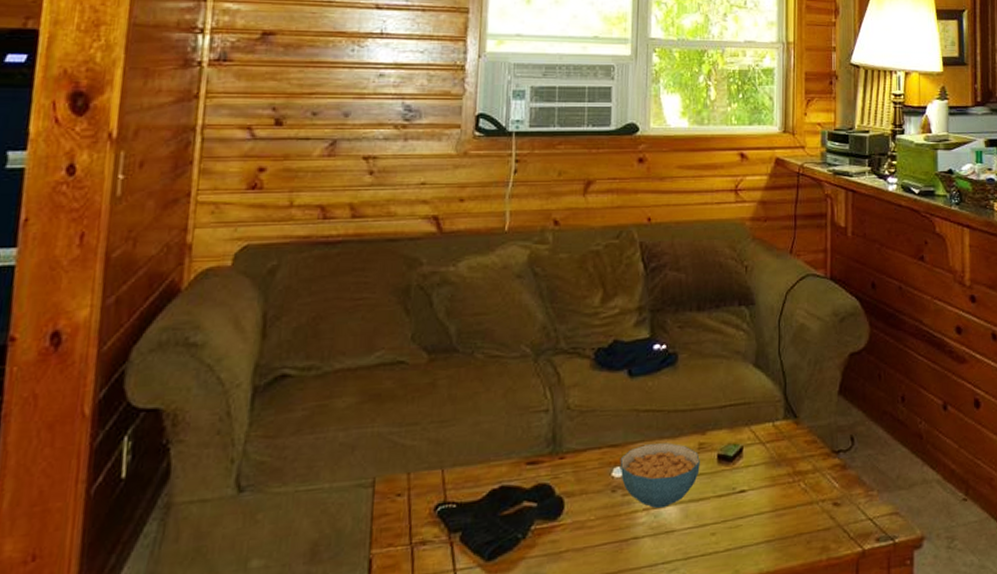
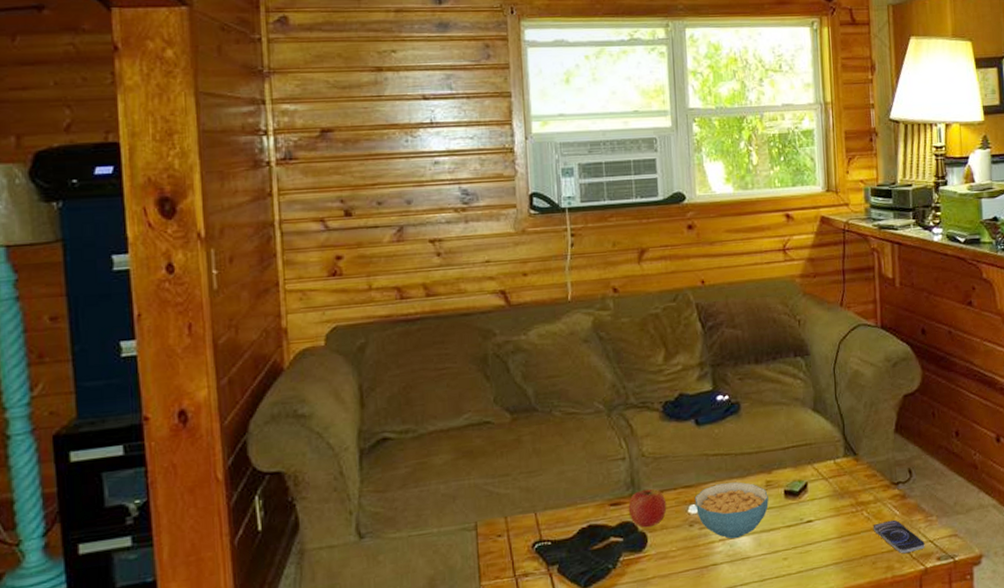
fruit: none [546,446,589,492] -> present [628,488,667,528]
smartphone: none [810,492,864,533] -> present [873,519,925,554]

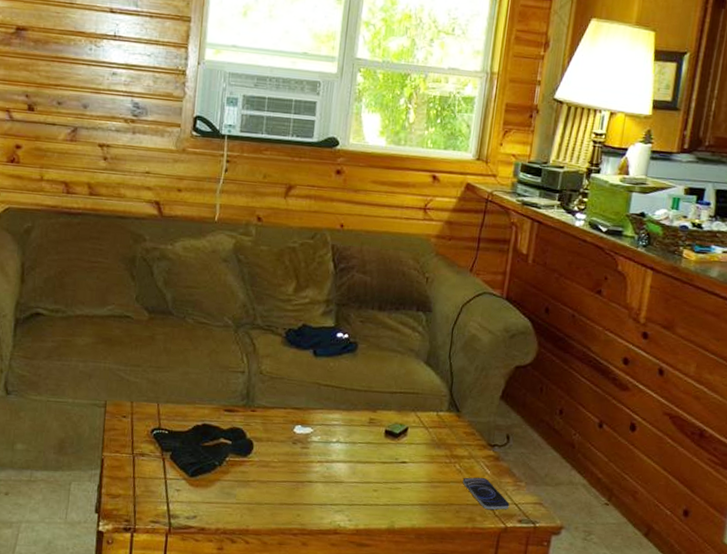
fruit: present [628,488,667,528] -> none [240,403,276,437]
cereal bowl: present [694,482,769,539] -> none [301,412,370,464]

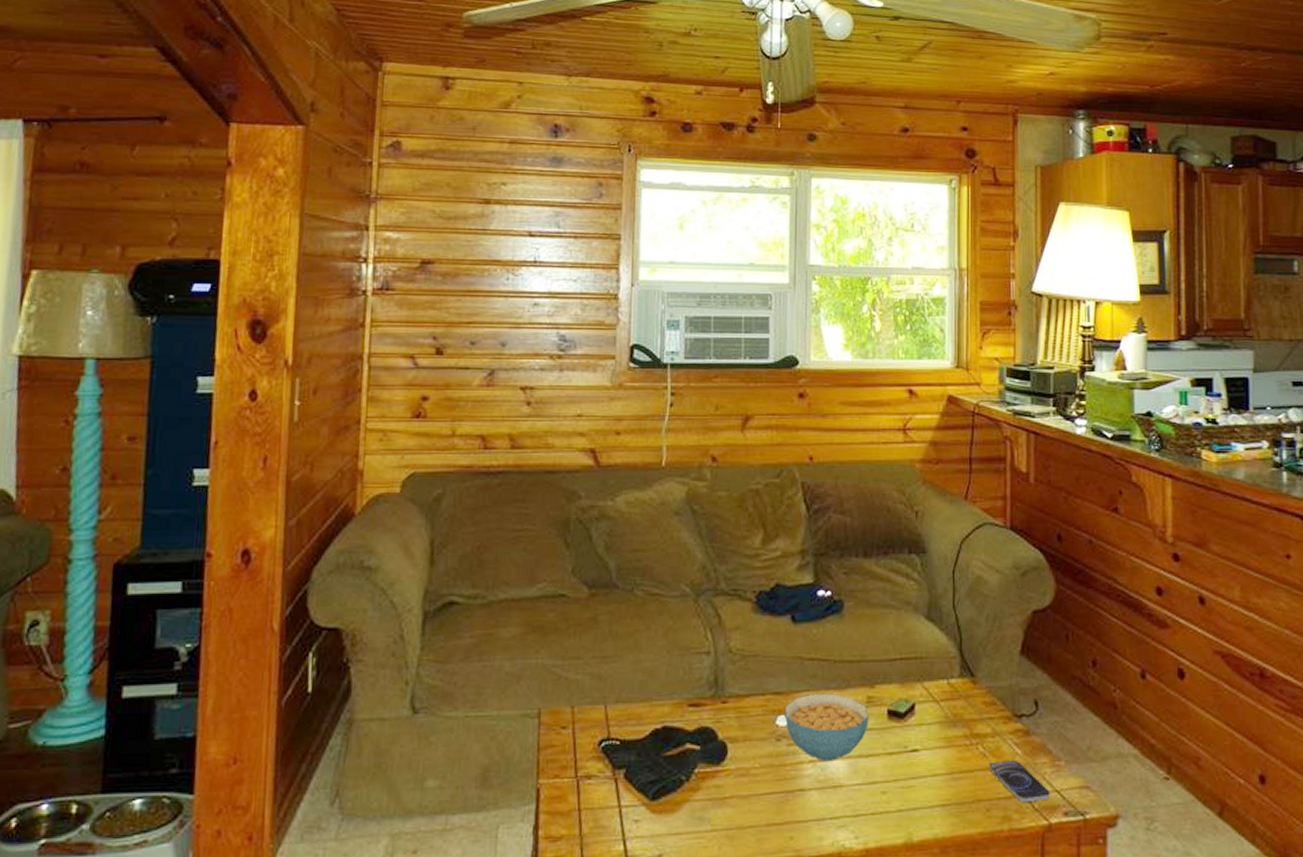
cereal bowl: none [301,412,370,464] -> present [784,694,869,762]

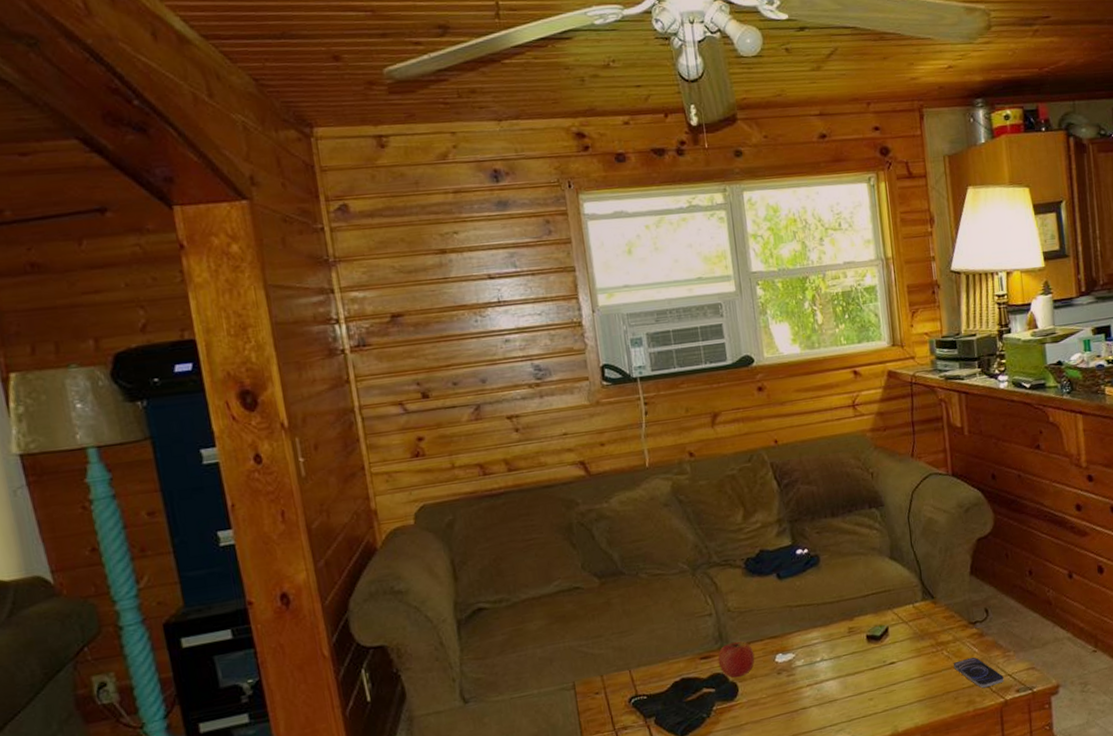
fruit: none [709,691,753,737] -> present [718,641,755,678]
cereal bowl: present [784,694,869,762] -> none [780,630,852,684]

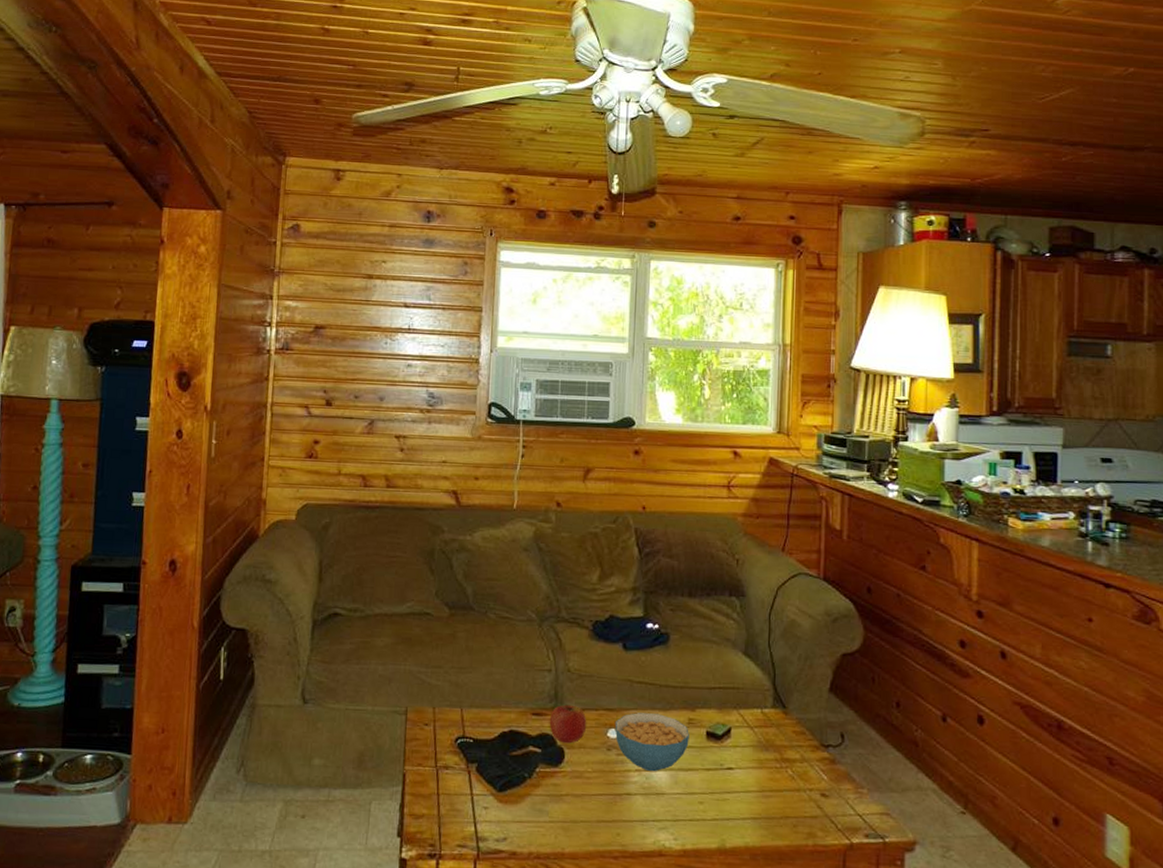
cereal bowl: none [780,630,852,684] -> present [614,712,689,772]
smartphone: present [953,656,1004,689] -> none [797,783,853,823]

